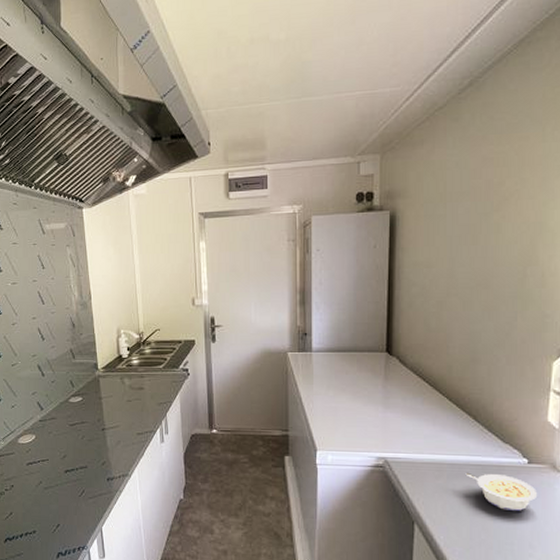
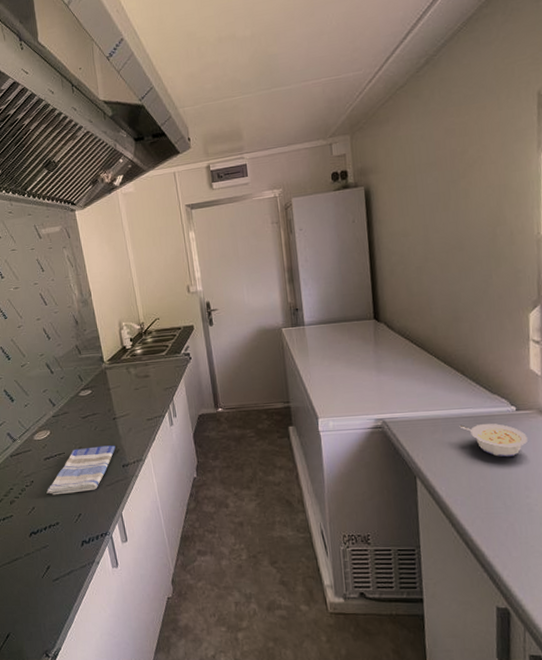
dish towel: none [26,456,102,503] -> present [46,445,116,496]

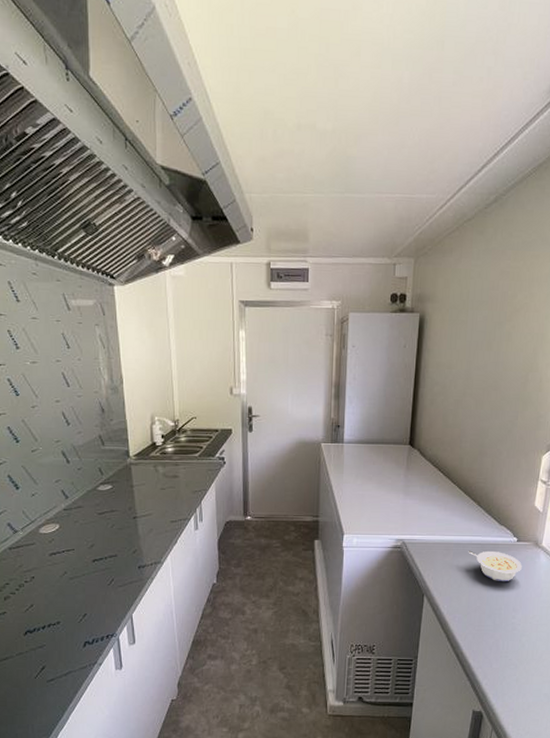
dish towel: present [46,445,116,496] -> none [48,545,133,593]

